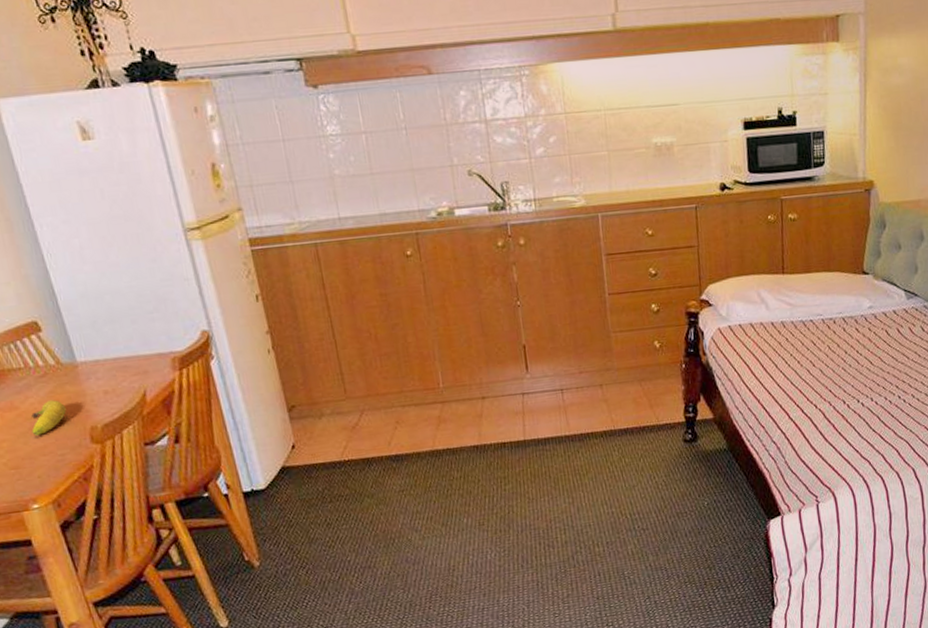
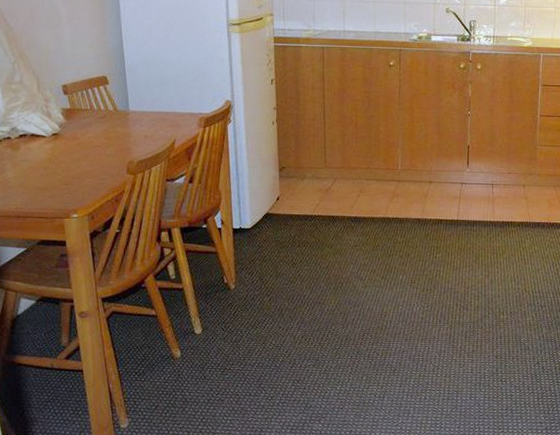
fruit: present [31,400,67,436] -> none [85,137,114,162]

